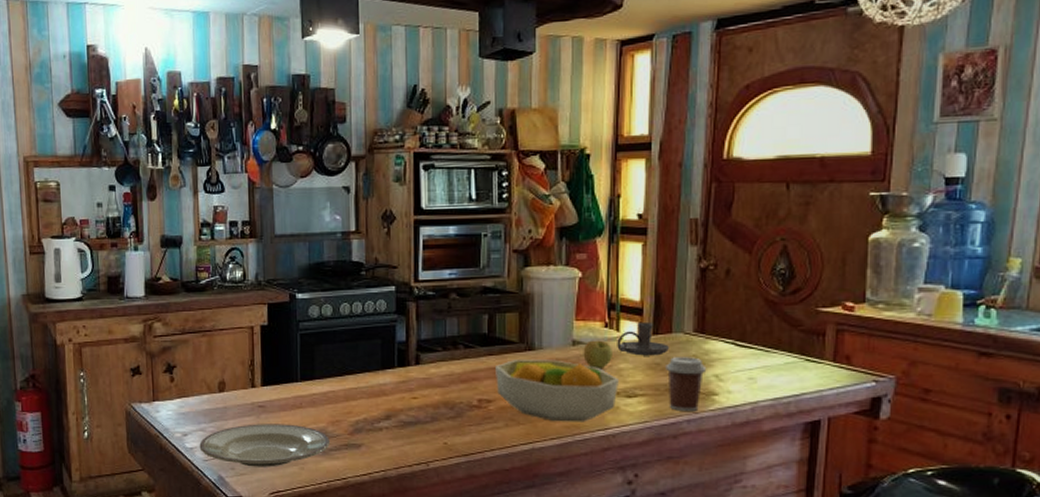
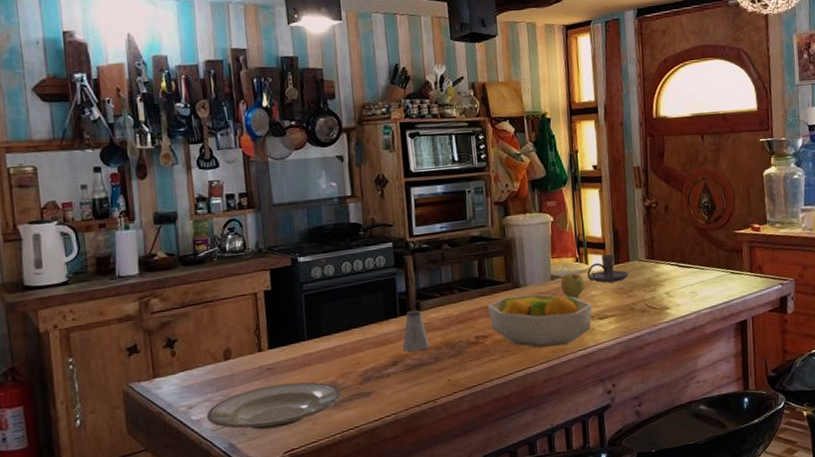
saltshaker: none [397,362,427,407] -> present [402,309,430,352]
coffee cup: present [666,357,707,411] -> none [627,279,660,326]

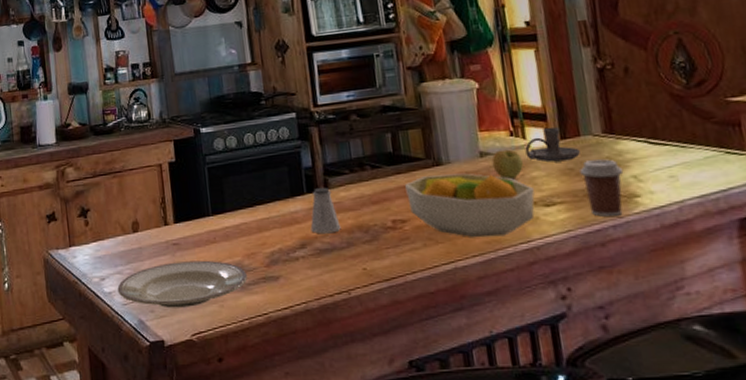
coffee cup: none [627,279,660,326] -> present [579,159,624,217]

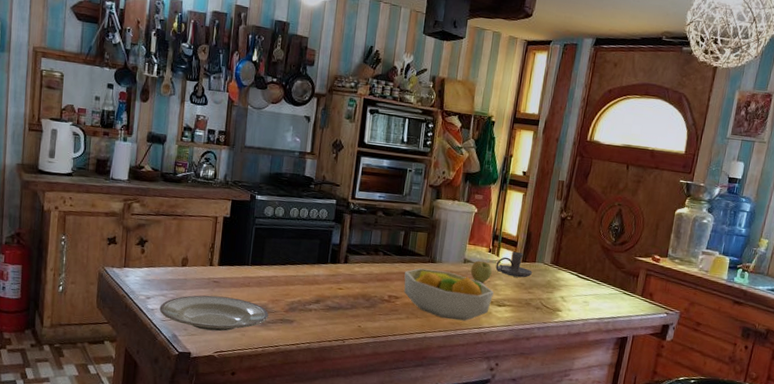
saltshaker: present [310,187,341,234] -> none [326,260,350,297]
coffee cup: present [579,159,624,217] -> none [526,280,556,321]

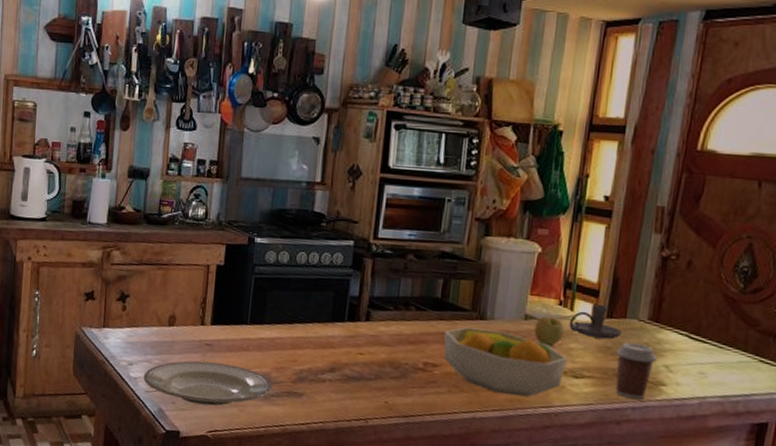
coffee cup: none [526,280,556,321] -> present [615,343,658,399]

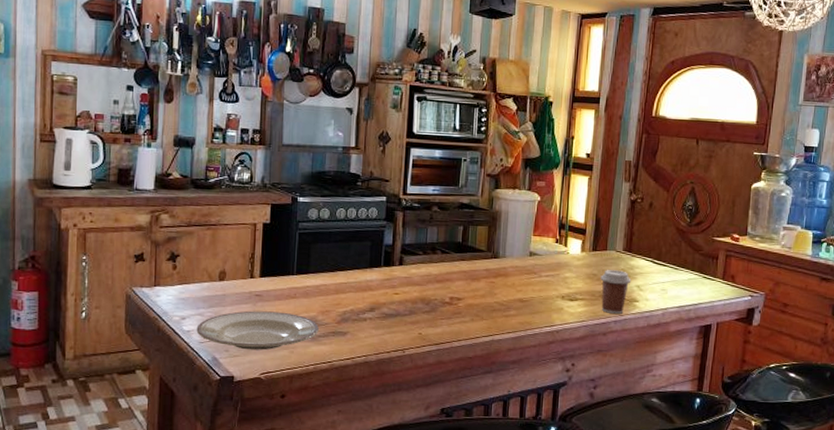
fruit bowl: present [444,327,569,398] -> none [466,265,565,320]
apple: present [534,316,564,347] -> none [537,252,561,277]
candle holder: present [569,303,622,340] -> none [564,240,604,268]

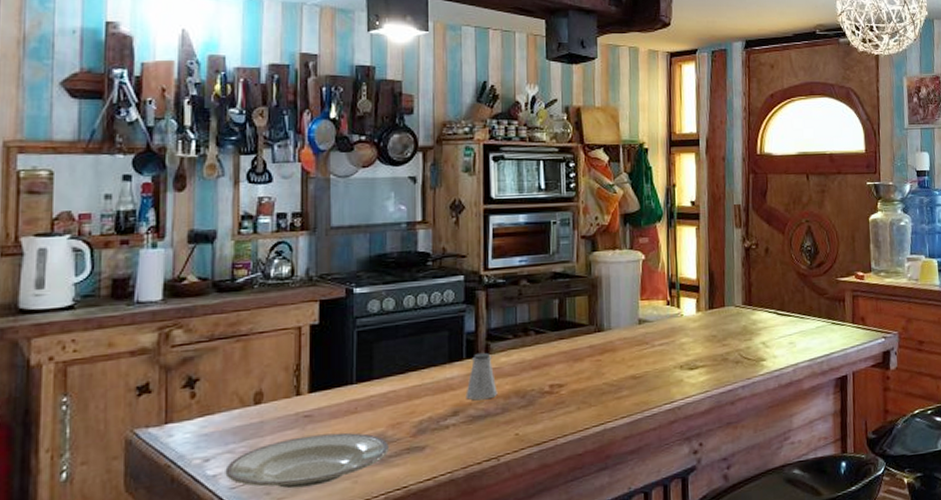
saltshaker: none [381,263,407,302] -> present [465,352,498,401]
coffee cup: present [600,270,632,314] -> none [721,327,756,379]

